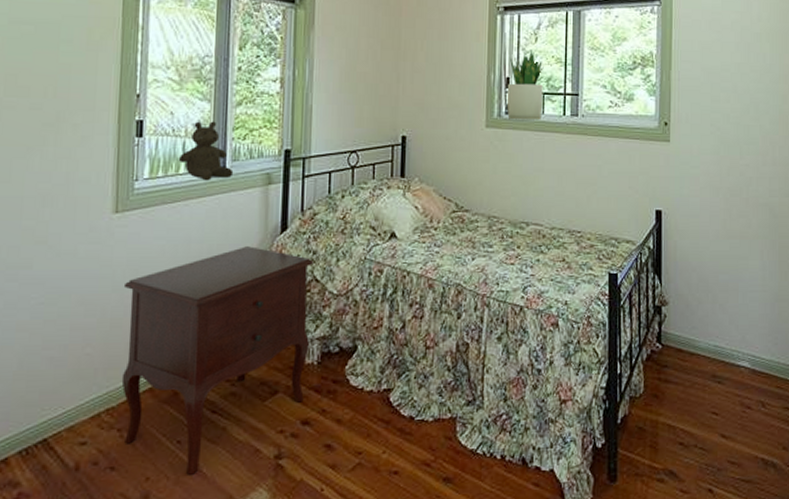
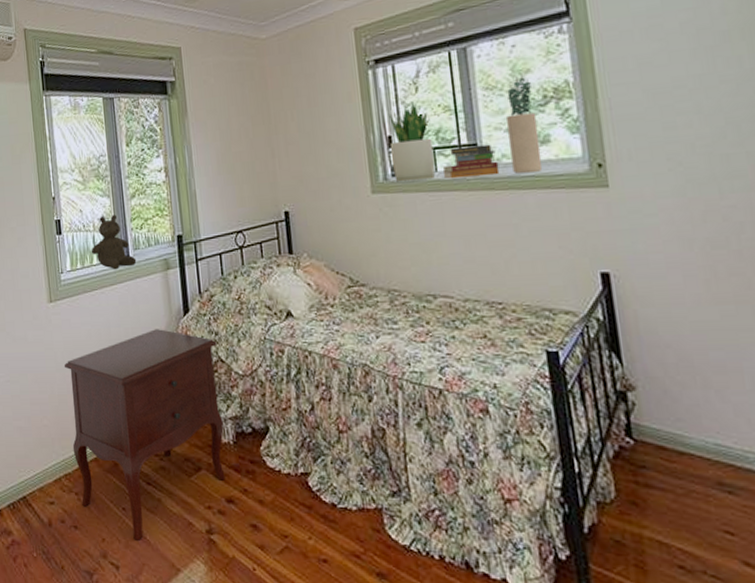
books: none [548,95,593,123] -> present [442,144,500,179]
vase: none [603,41,626,125] -> present [505,74,543,174]

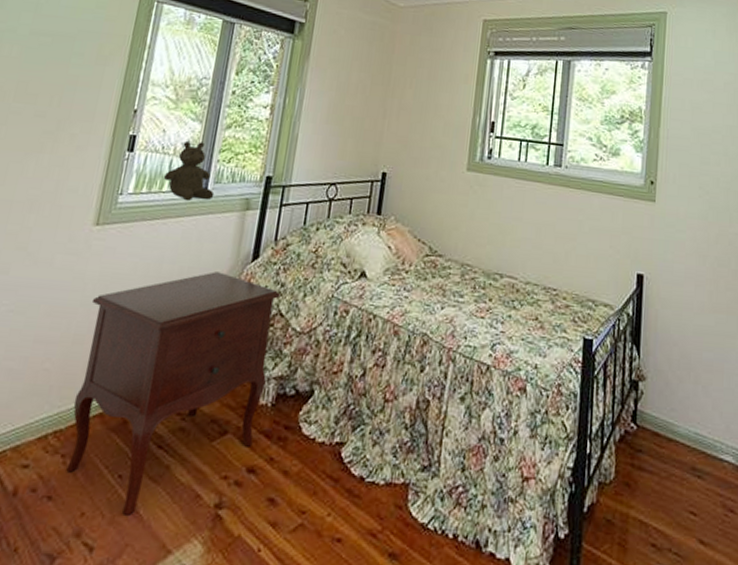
planter: present [389,101,435,182] -> none [489,96,530,168]
books: present [442,144,500,179] -> none [530,143,577,175]
vase: present [505,74,543,174] -> none [587,94,614,179]

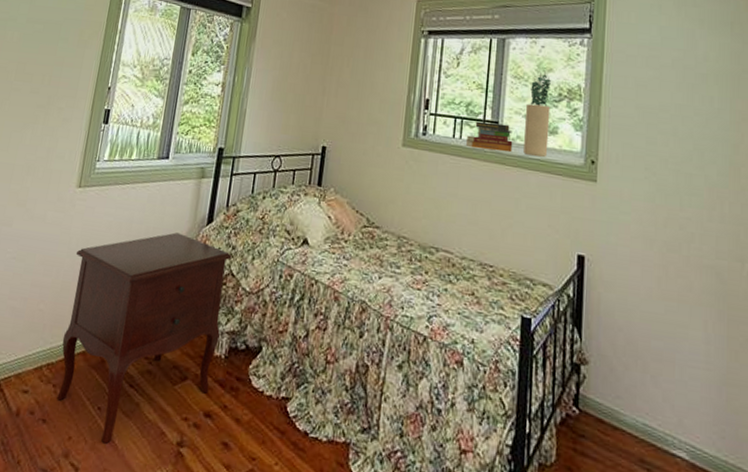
teddy bear: present [163,140,215,202] -> none [132,114,175,169]
books: none [530,143,577,175] -> present [465,121,513,153]
vase: none [587,94,614,179] -> present [523,71,551,158]

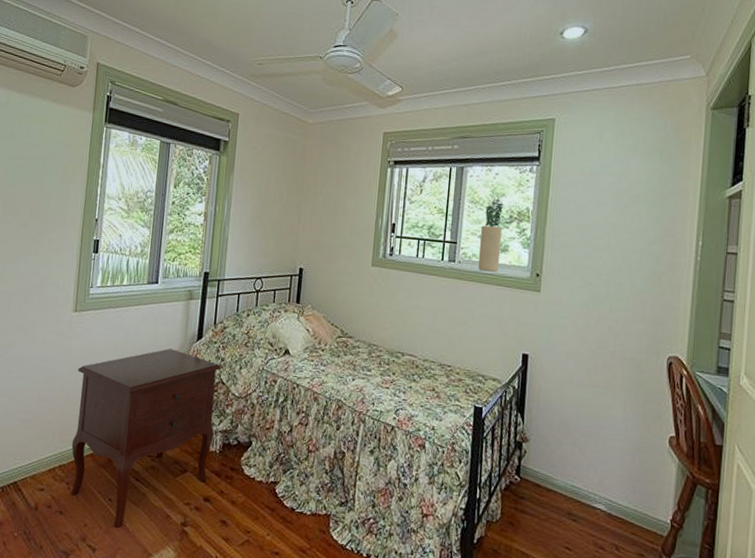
books: present [465,121,513,153] -> none [427,242,469,269]

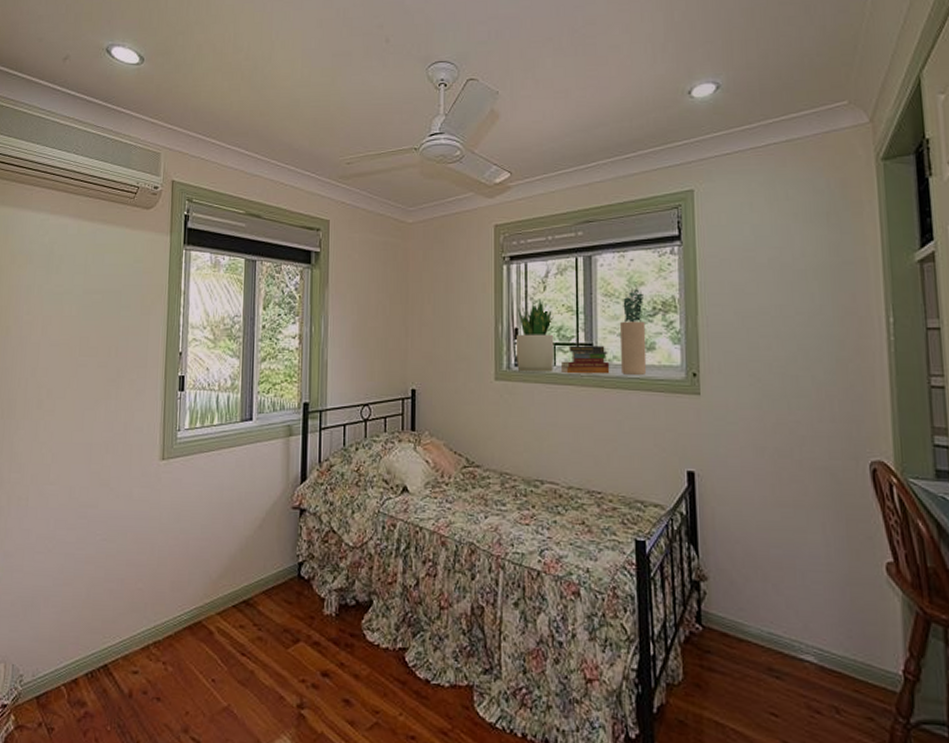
nightstand: present [71,348,222,528] -> none [166,495,331,714]
planter: none [391,200,427,263] -> present [515,299,554,372]
books: none [427,242,469,269] -> present [560,345,610,374]

